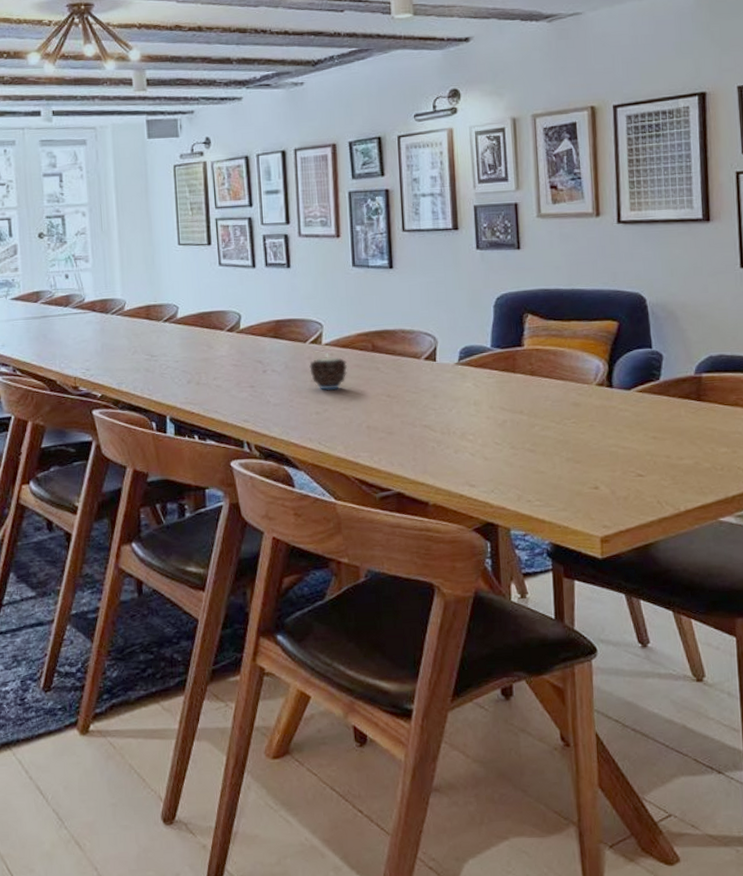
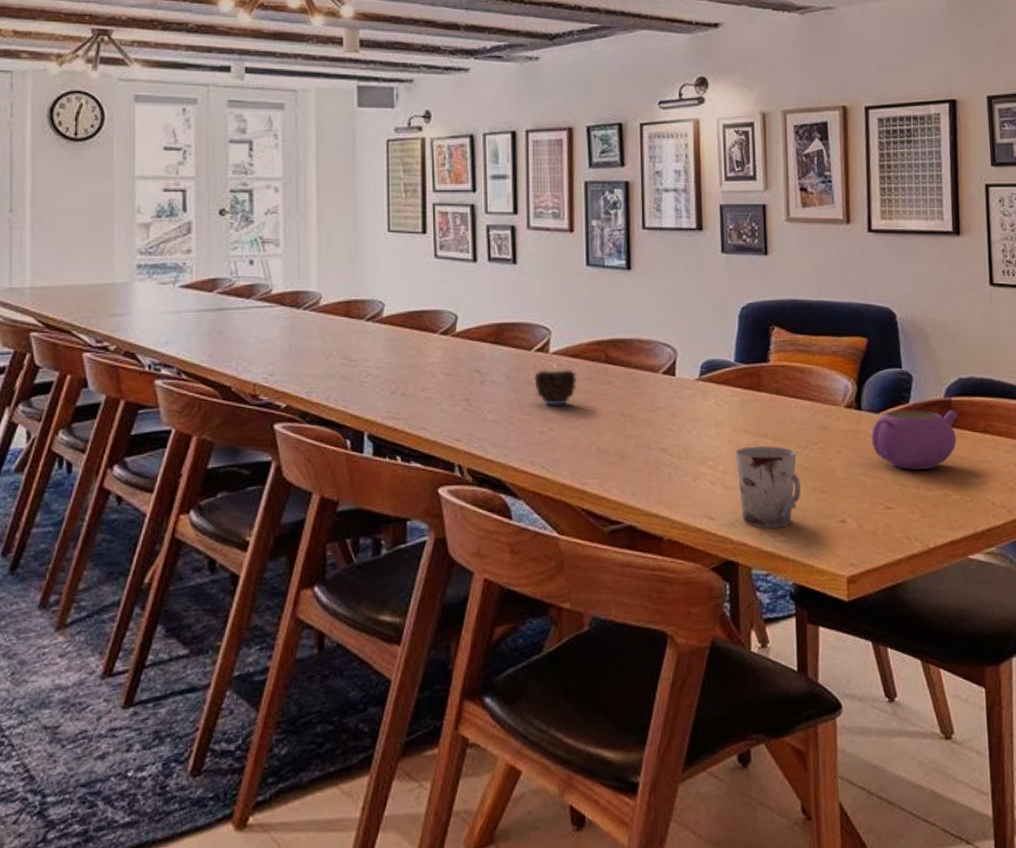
cup: none [493,421,556,495] -> present [735,446,801,529]
teapot: none [622,385,709,441] -> present [871,410,958,470]

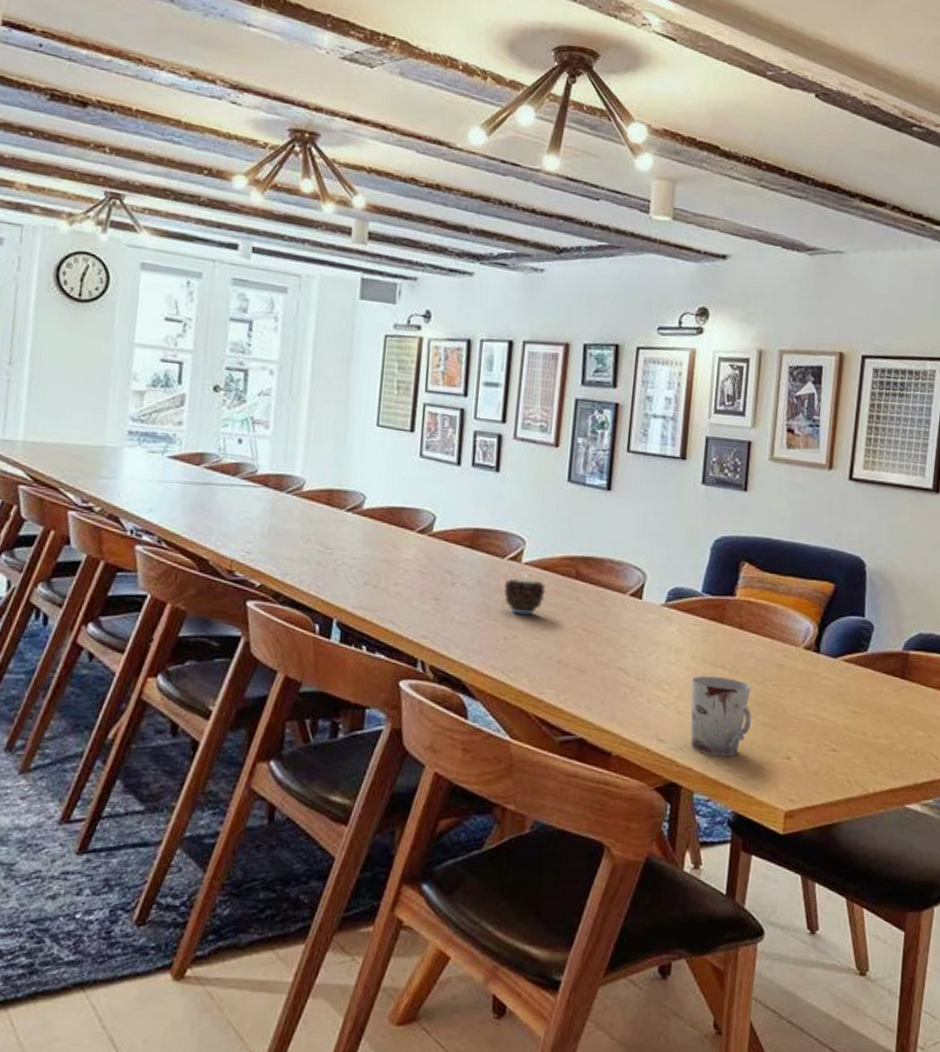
teapot: present [871,410,958,470] -> none [825,657,914,718]

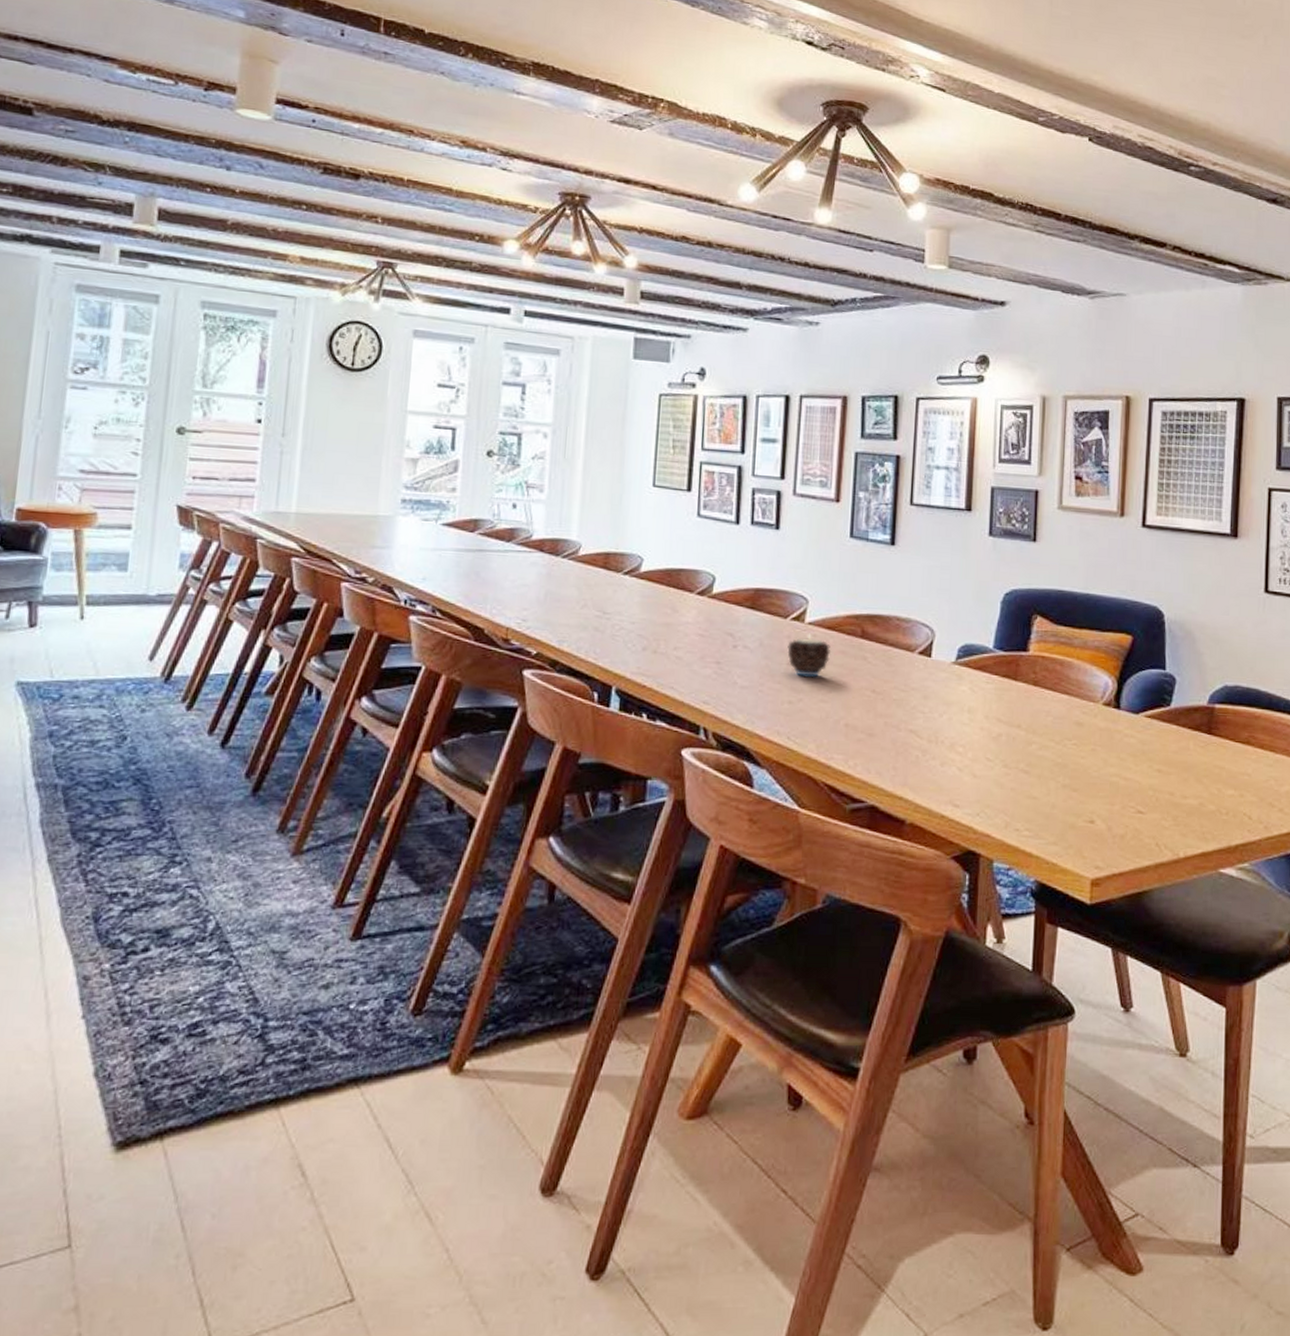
cup: present [690,675,751,757] -> none [986,736,1051,822]

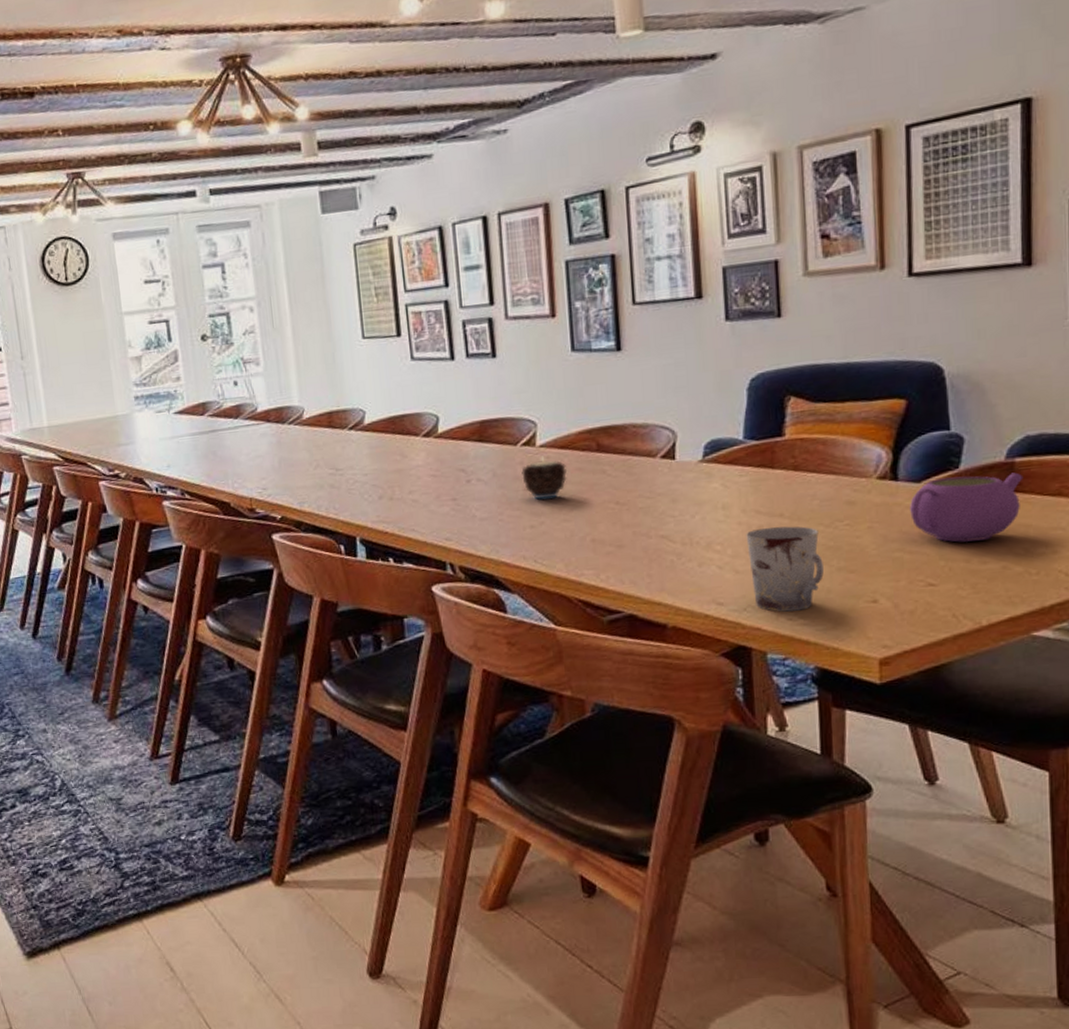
cup: none [986,736,1051,822] -> present [746,526,824,612]
teapot: none [1128,713,1221,776] -> present [910,472,1024,543]

